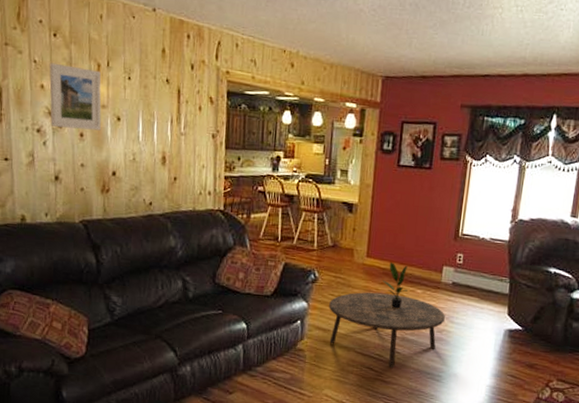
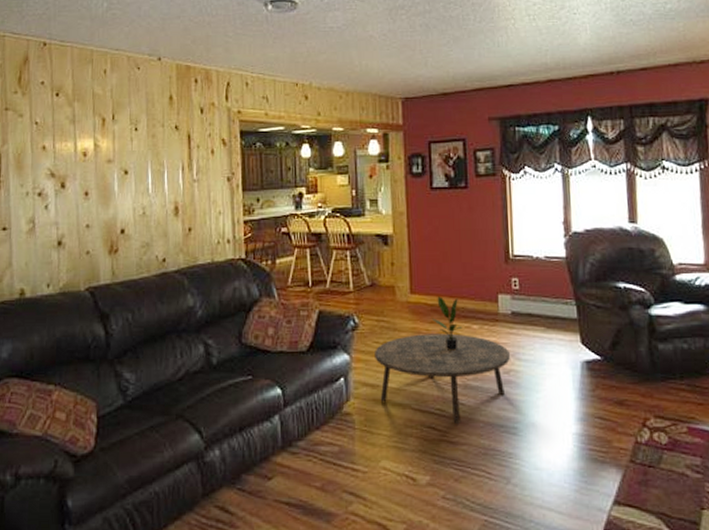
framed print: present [49,62,102,131] -> none [51,122,107,188]

